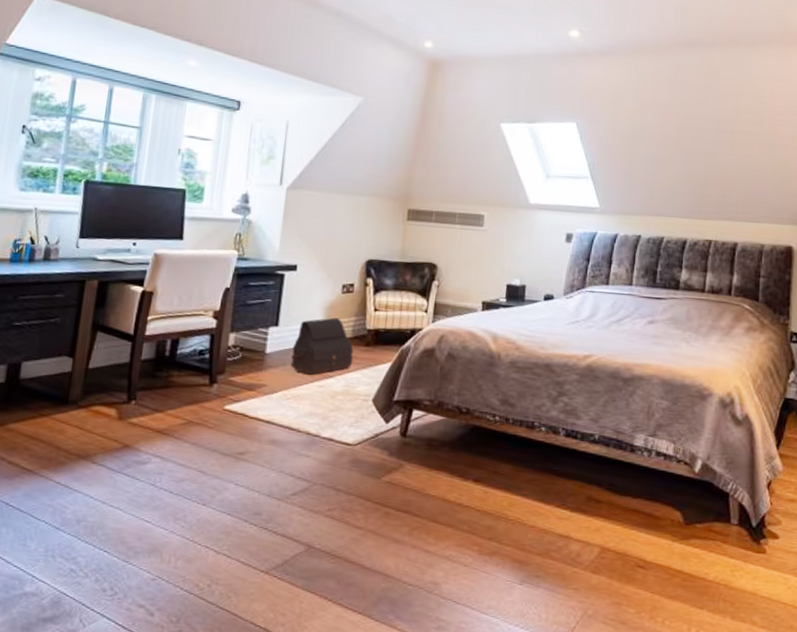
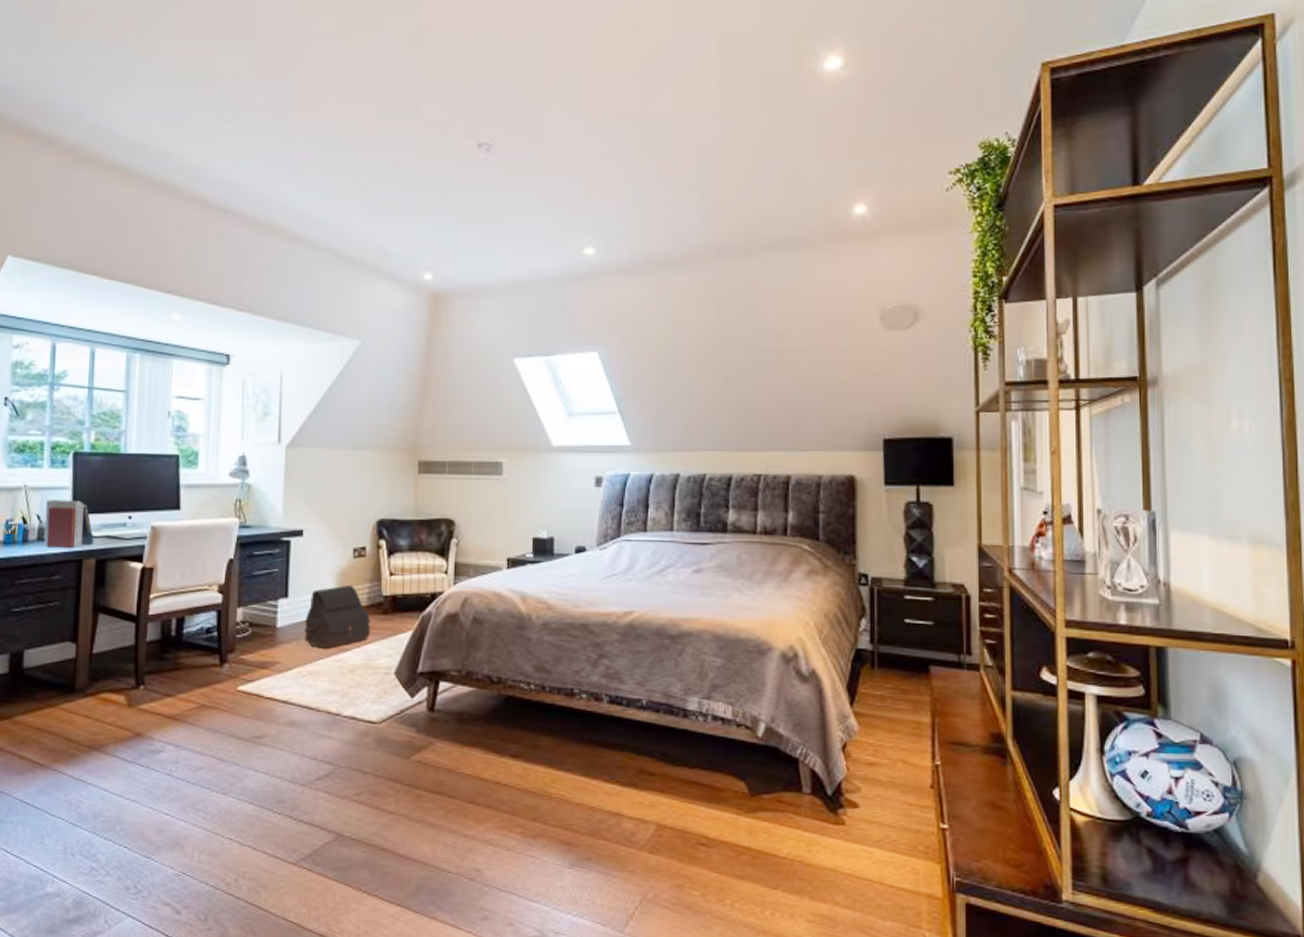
books: none [49,223,98,270] -> present [44,499,94,549]

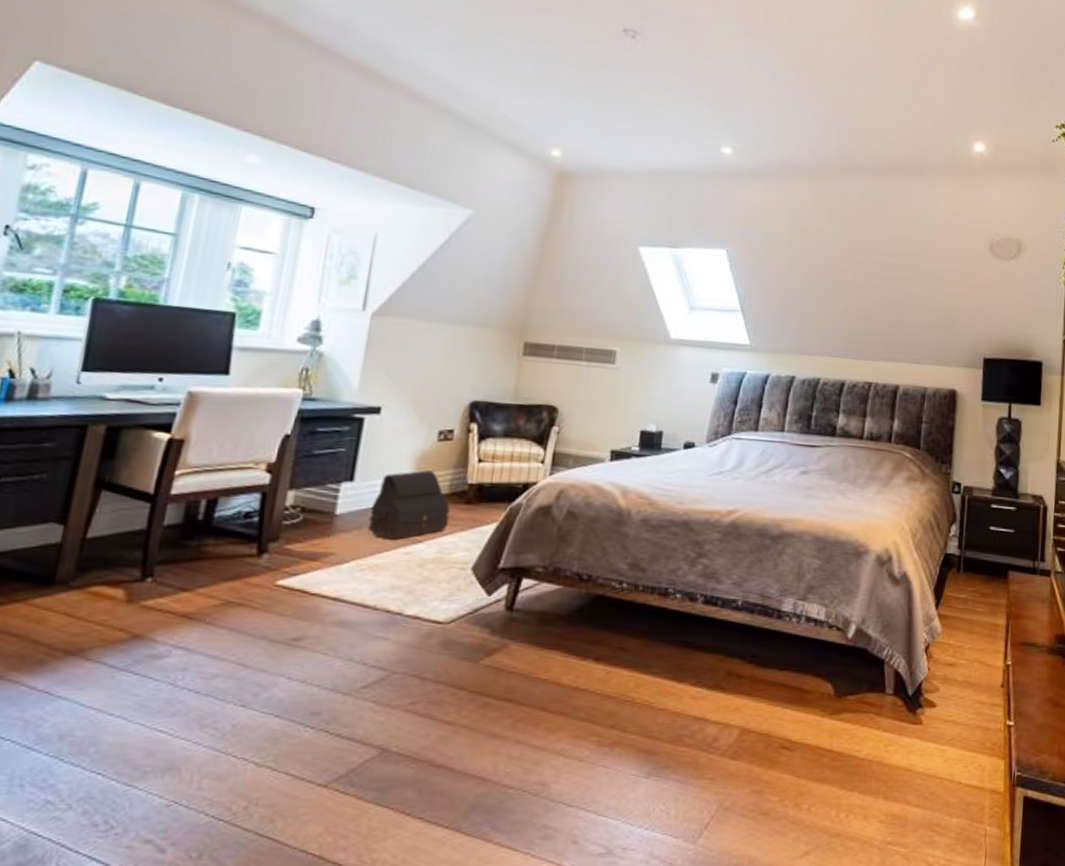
books: present [44,499,94,549] -> none [35,351,107,412]

